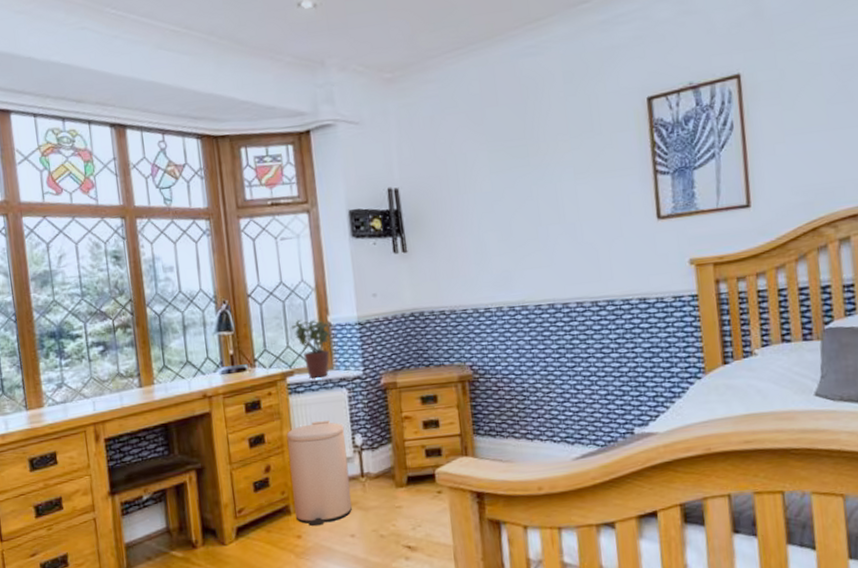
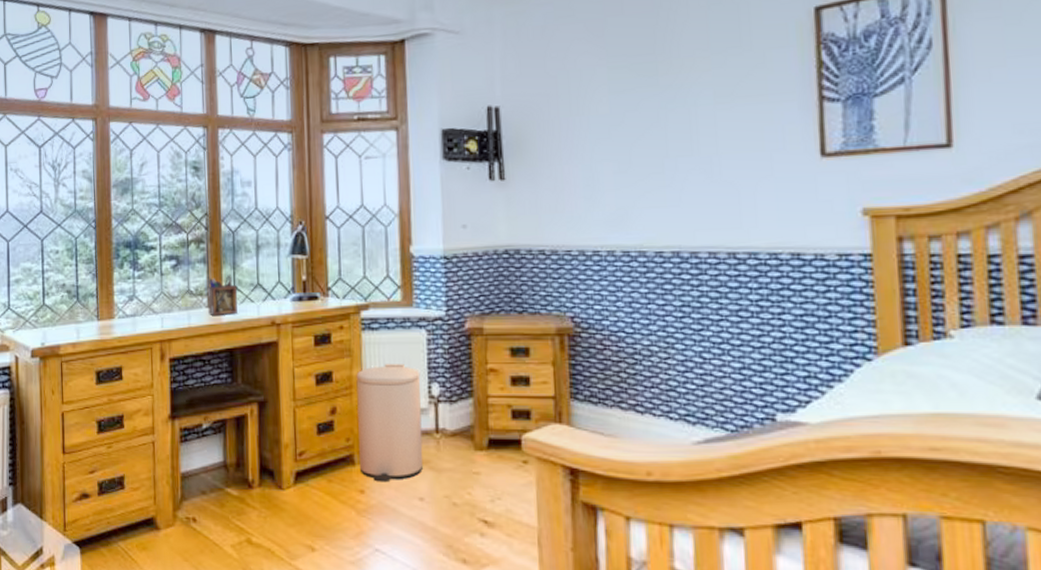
desk organizer: none [137,355,169,395] -> present [207,275,238,315]
potted plant: present [290,319,330,379] -> none [369,248,411,316]

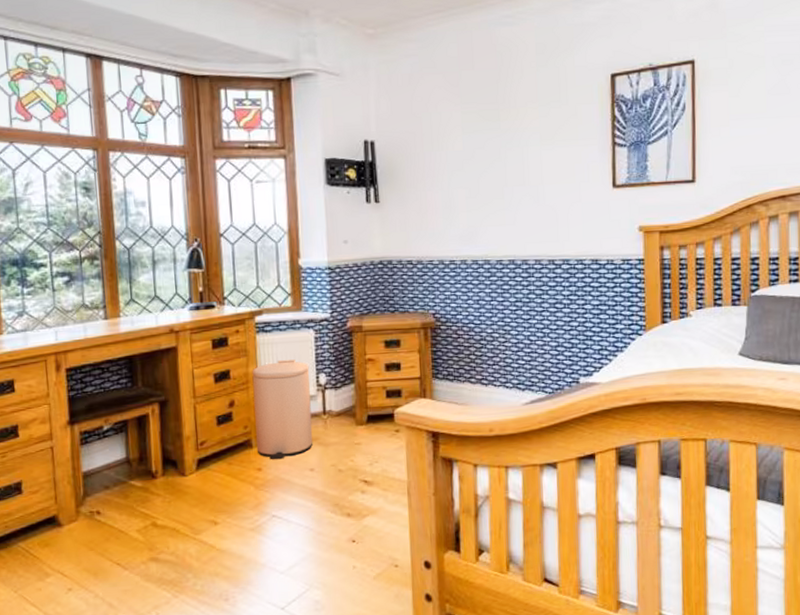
desk organizer: present [207,275,238,315] -> none [103,288,135,327]

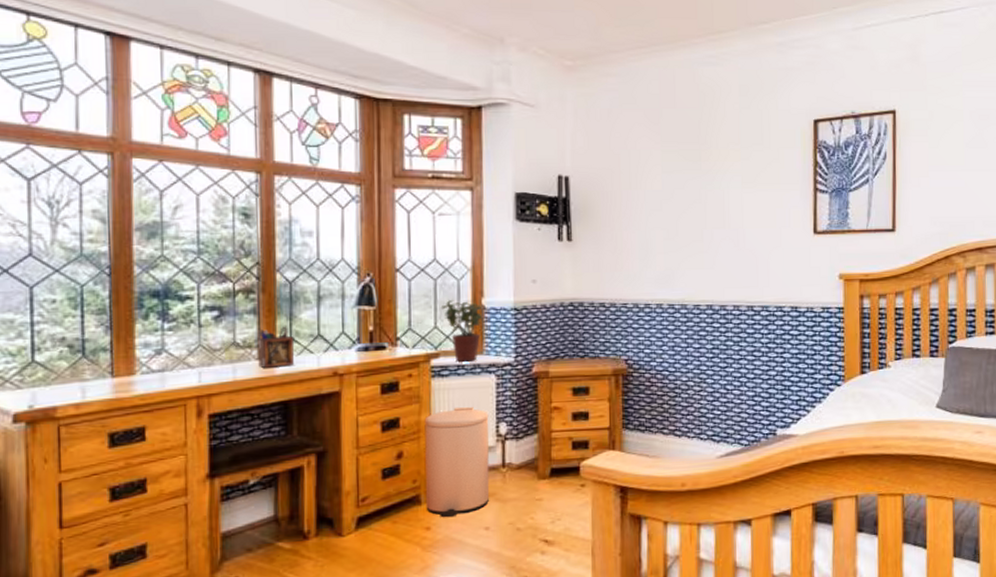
desk organizer: none [103,288,135,327] -> present [257,326,295,368]
potted plant: none [261,261,299,319] -> present [440,300,482,363]

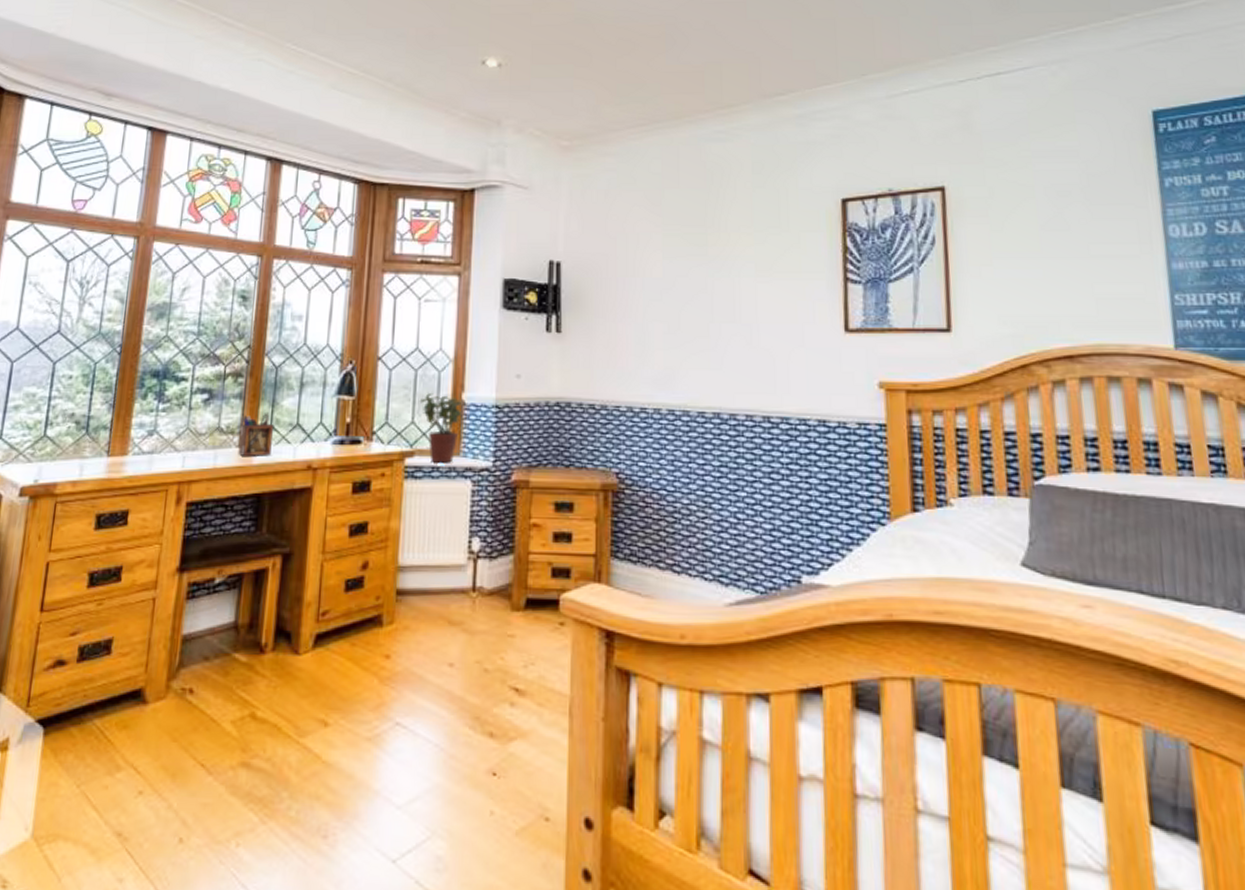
pedal bin: present [424,406,490,518] -> none [387,514,462,646]

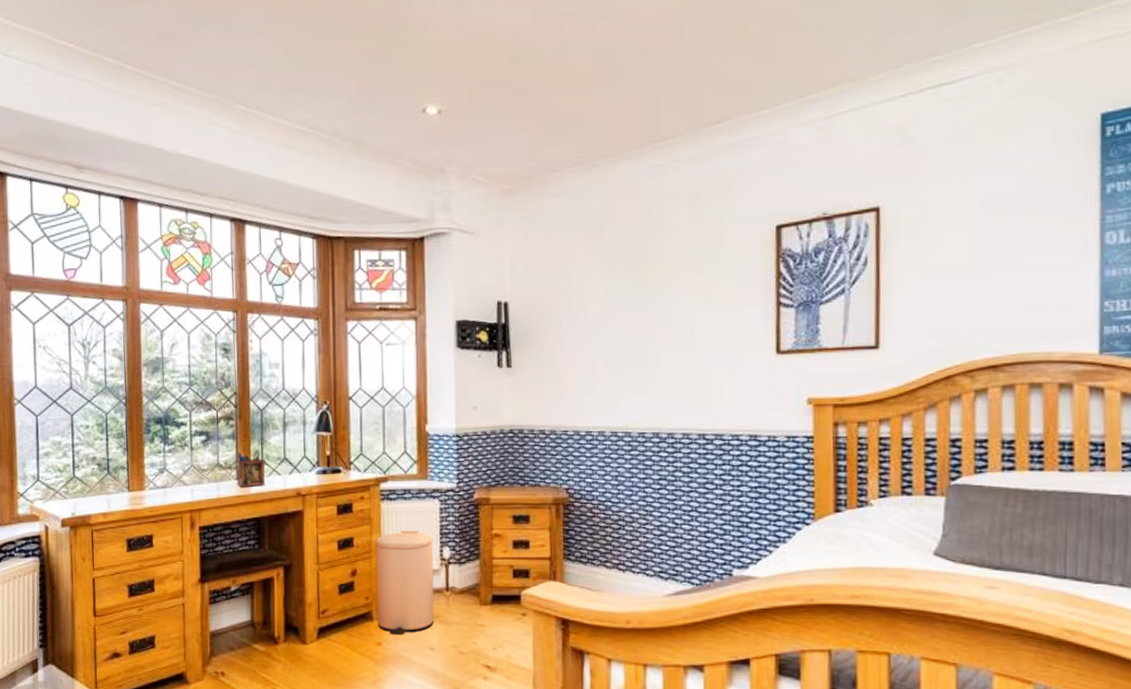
pedal bin: none [387,514,462,646] -> present [375,529,435,635]
potted plant: present [419,393,461,464] -> none [388,427,426,487]

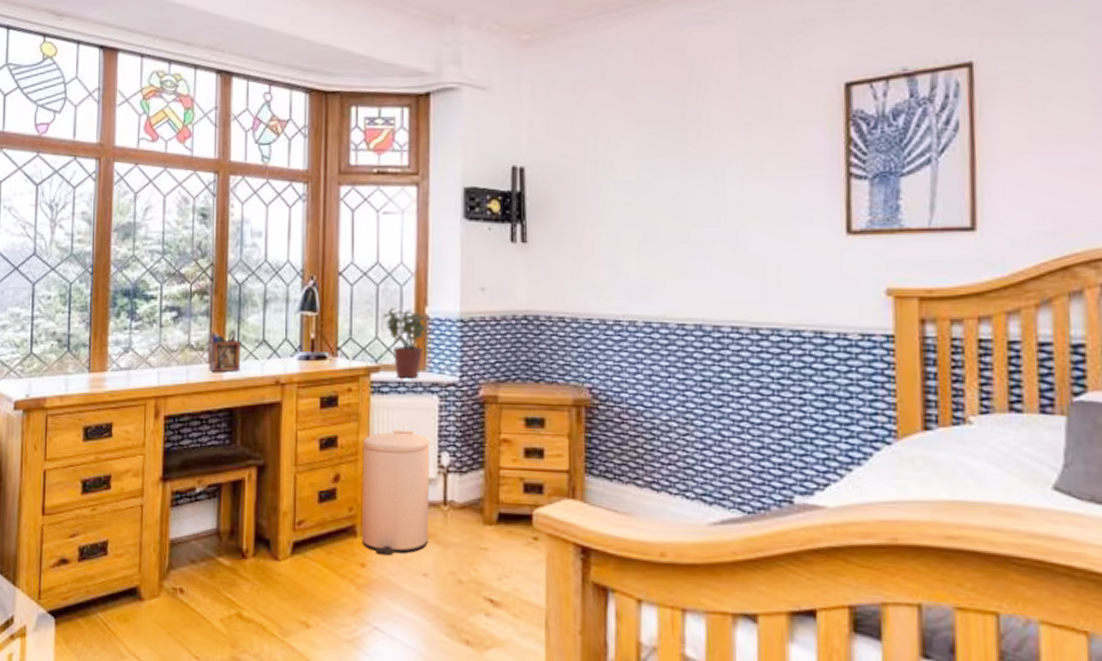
potted plant: none [388,427,426,487] -> present [382,308,425,380]

